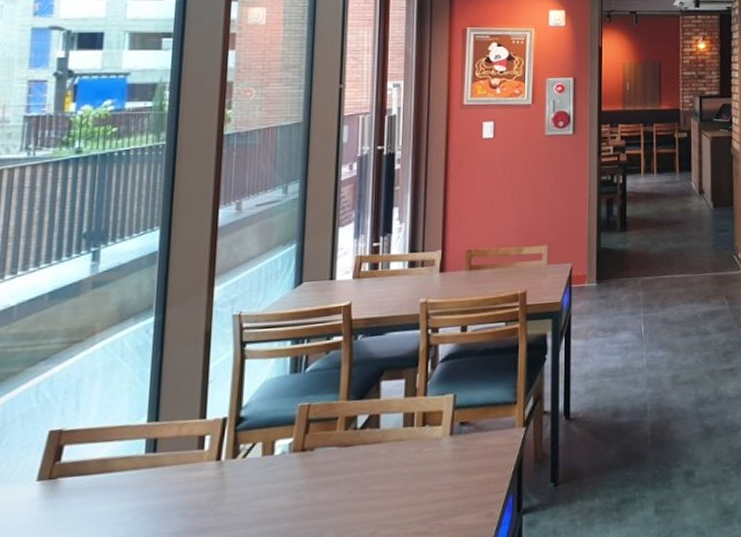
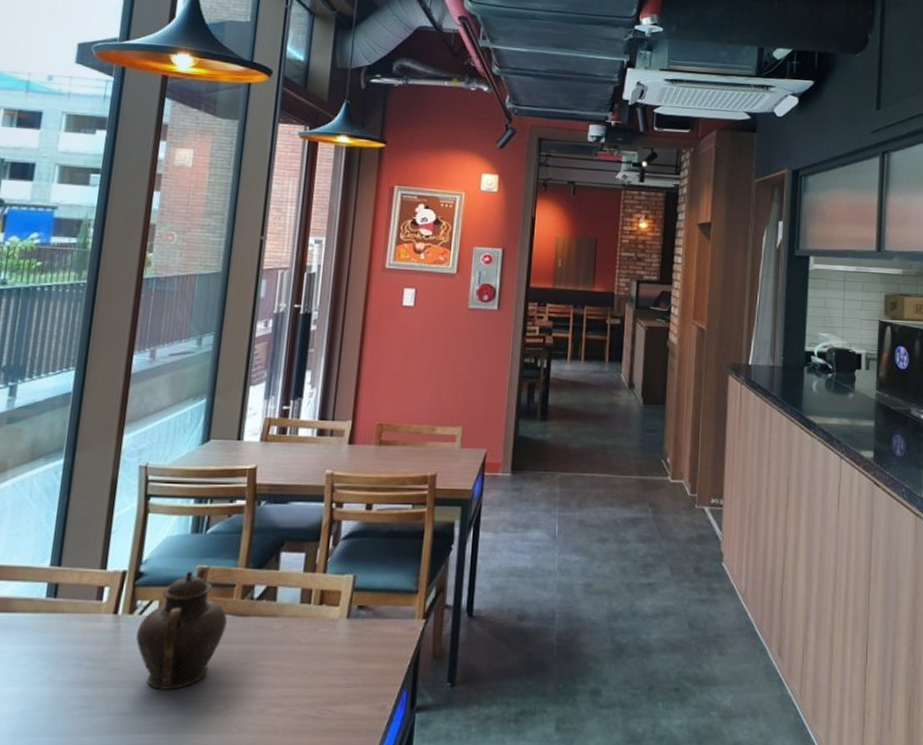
teapot: none [242,403,332,528] -> present [136,566,227,690]

